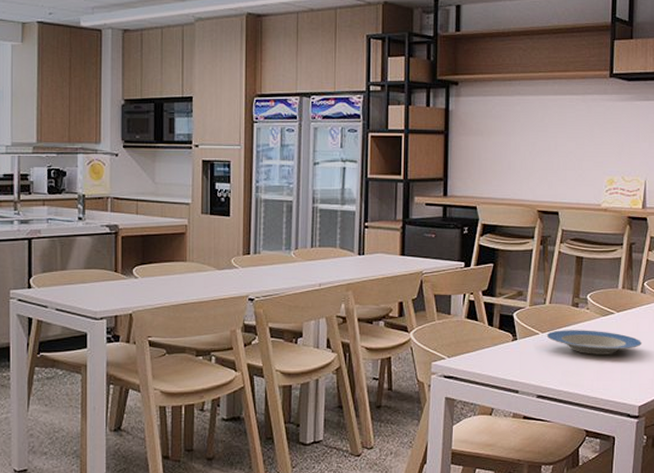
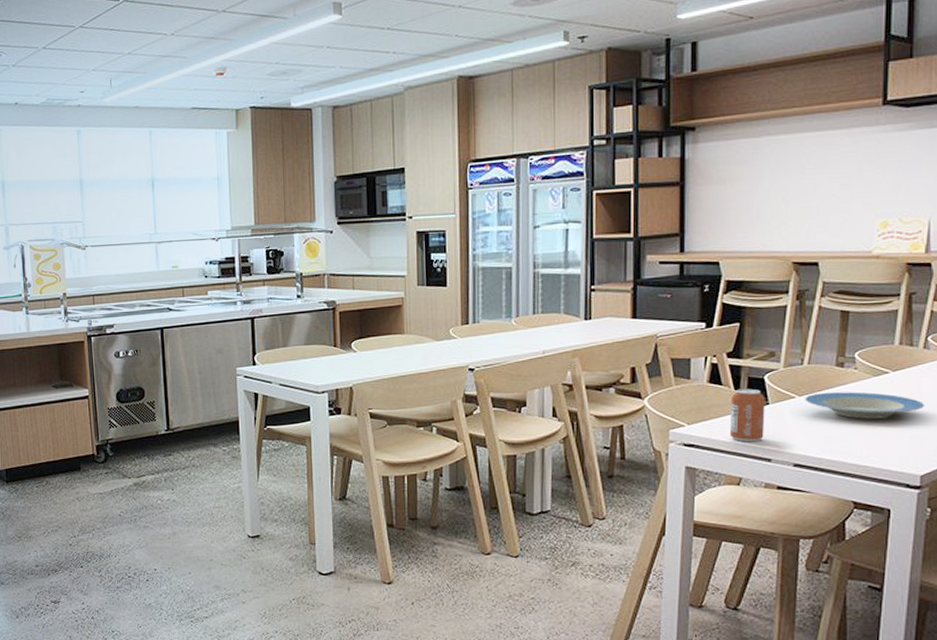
can: none [483,324,514,375] -> present [729,388,765,442]

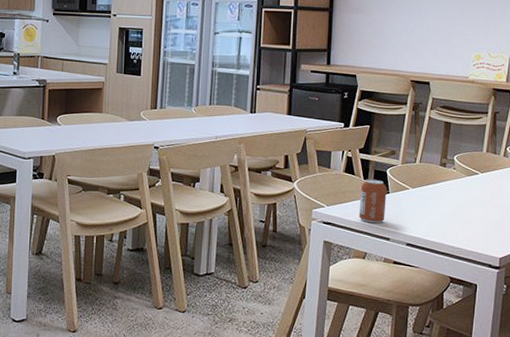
plate: present [804,392,925,419] -> none [416,186,504,210]

